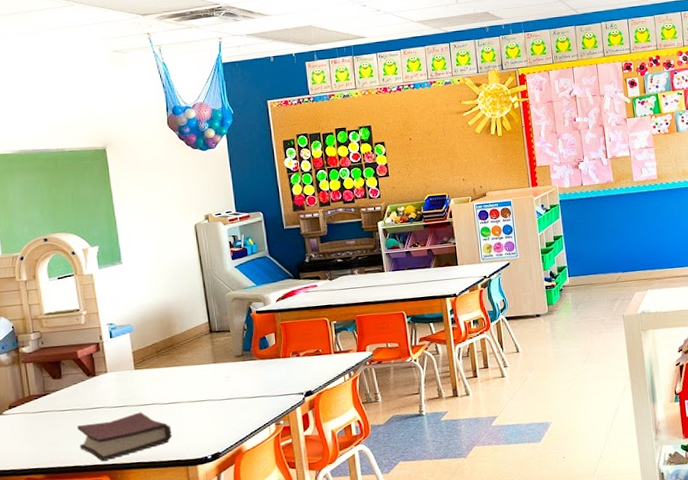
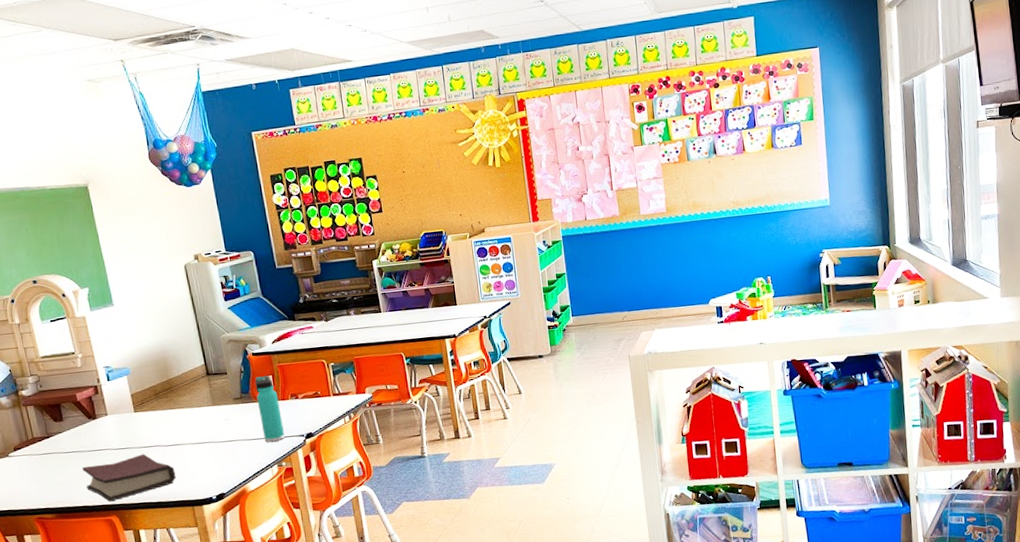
thermos bottle: none [257,333,285,400] -> present [255,376,286,442]

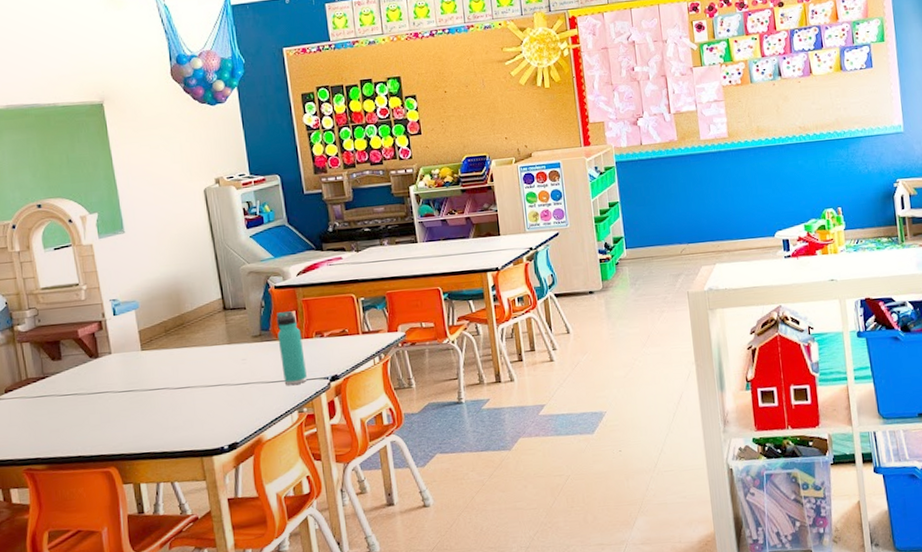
hardback book: present [82,454,176,502] -> none [80,397,184,452]

